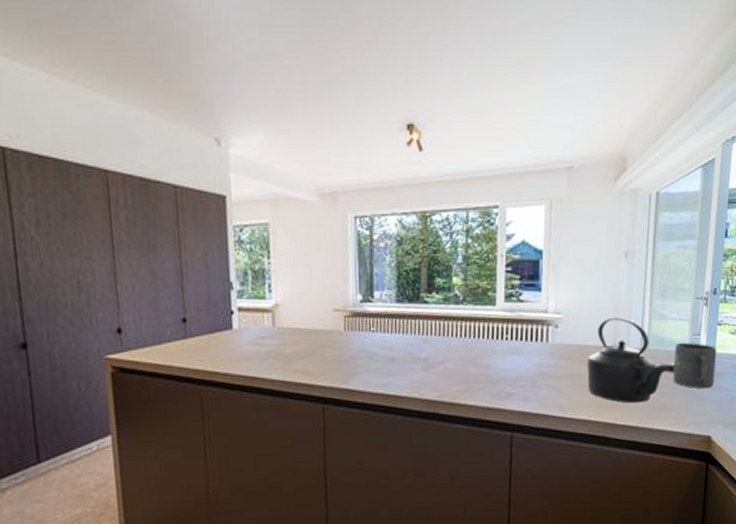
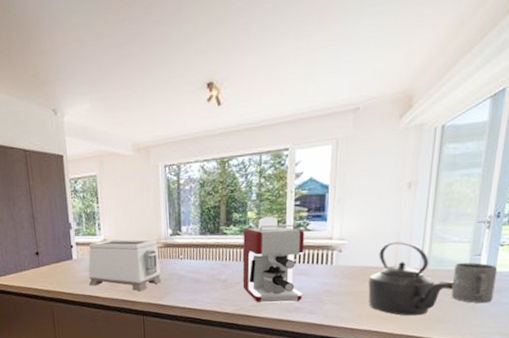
toaster: none [253,305,349,373] -> present [88,239,162,292]
coffee maker: none [446,283,517,387] -> present [242,216,305,303]

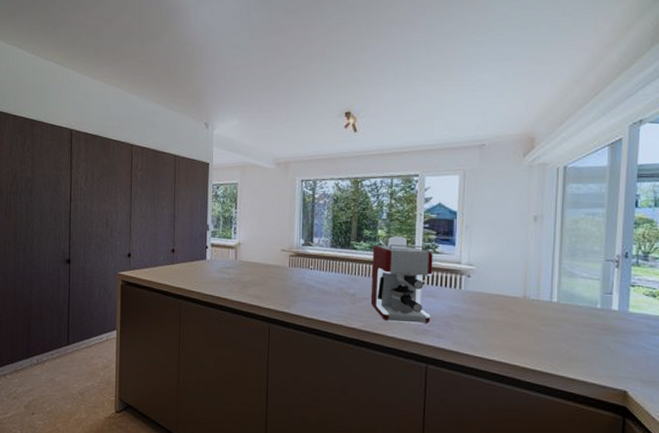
toaster: present [88,239,162,292] -> none [220,244,291,298]
kettle: present [368,241,455,316] -> none [498,272,587,351]
mug: present [451,262,498,304] -> none [584,299,631,345]

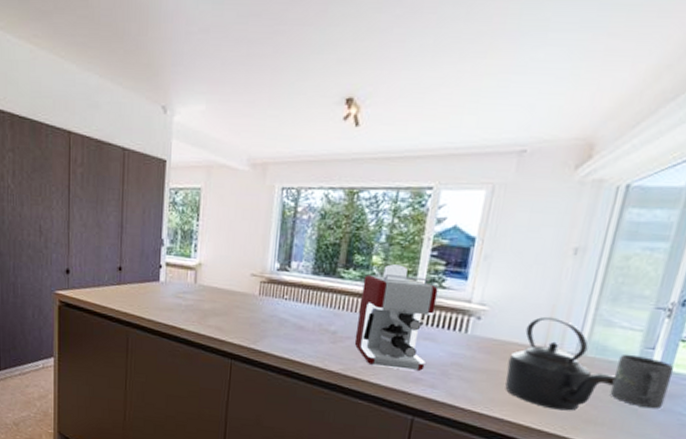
kettle: none [498,272,587,351] -> present [505,316,617,411]
mug: none [584,299,631,345] -> present [609,354,674,409]

